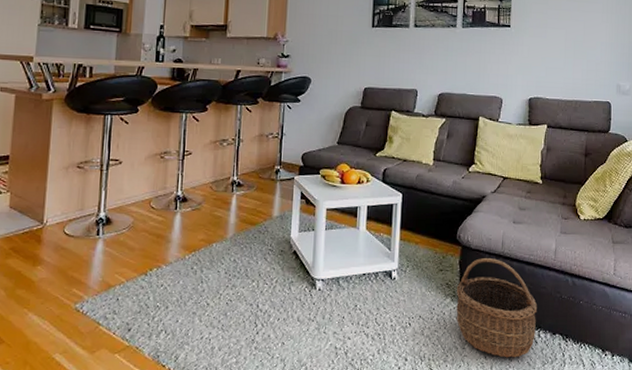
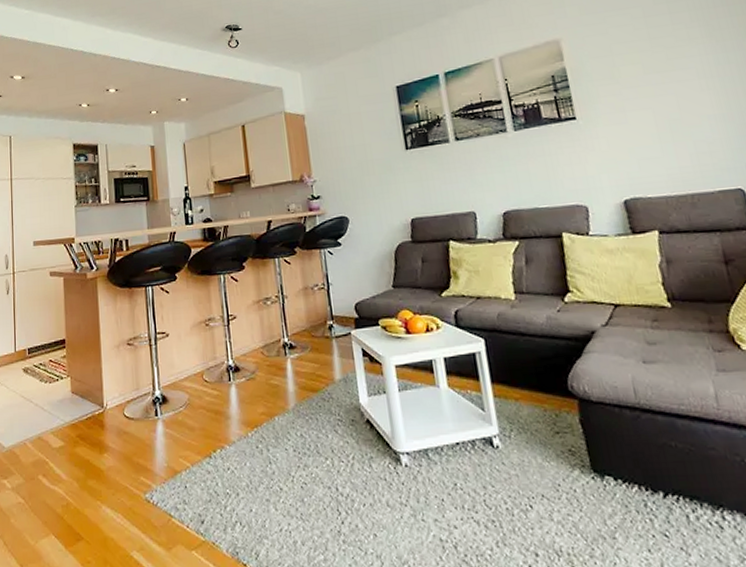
wicker basket: present [456,258,538,358] -> none [584,412,718,551]

